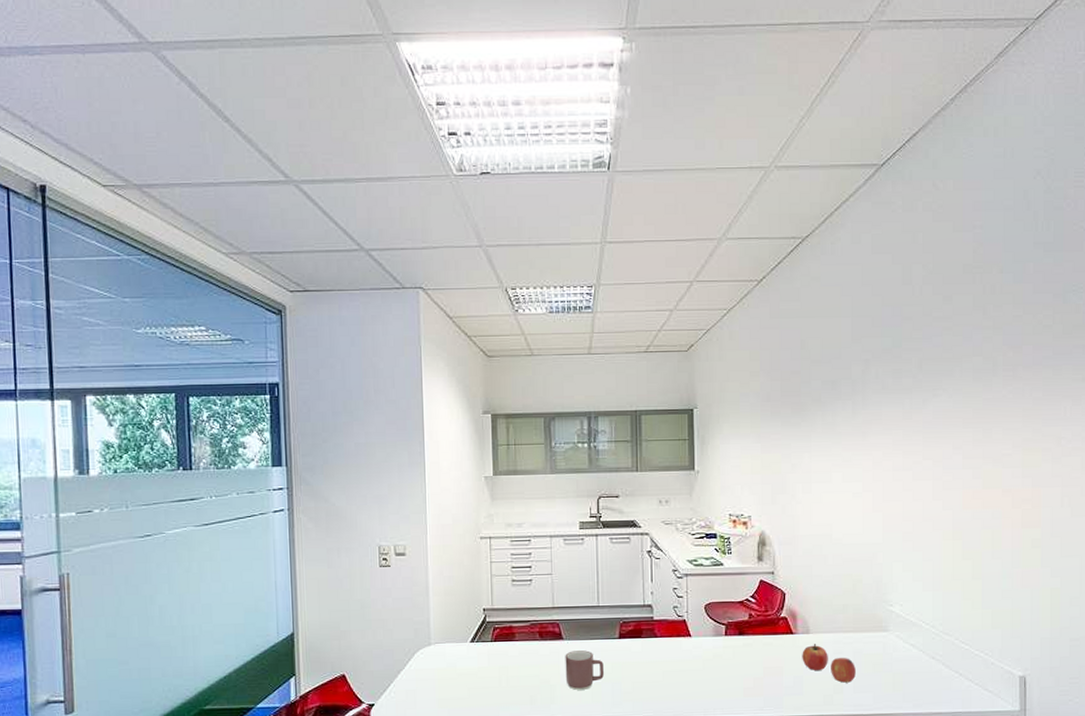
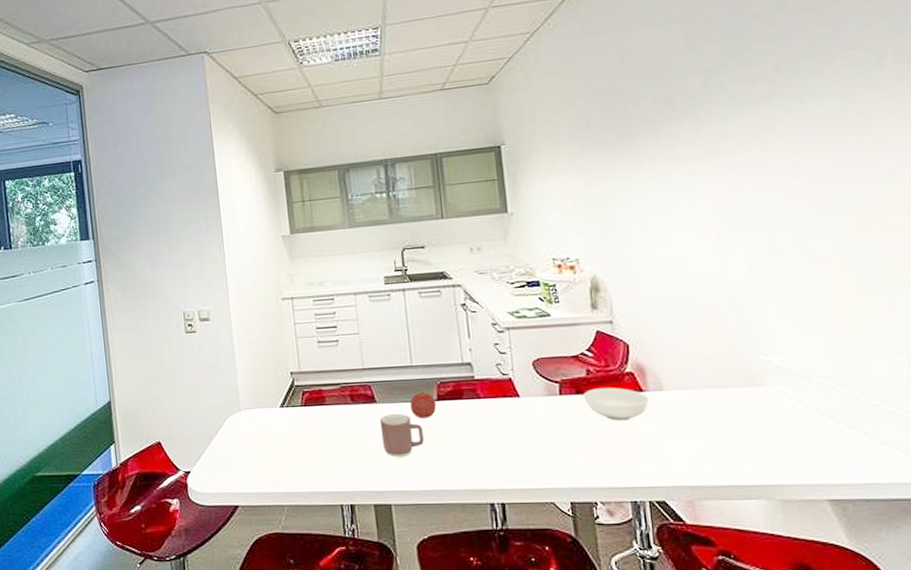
fruit: none [594,631,617,655] -> present [410,392,436,419]
bowl: none [744,629,798,659] -> present [582,387,650,421]
apple: present [802,644,828,671] -> none [656,402,691,434]
fruit: present [831,657,856,683] -> none [694,417,728,448]

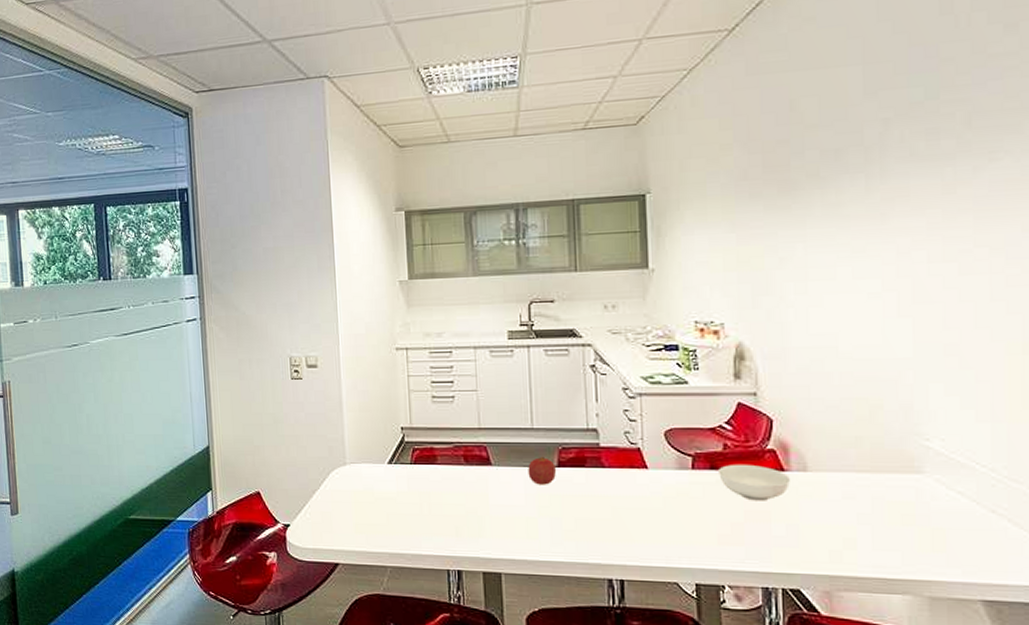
mug: present [380,414,424,457] -> none [494,478,540,524]

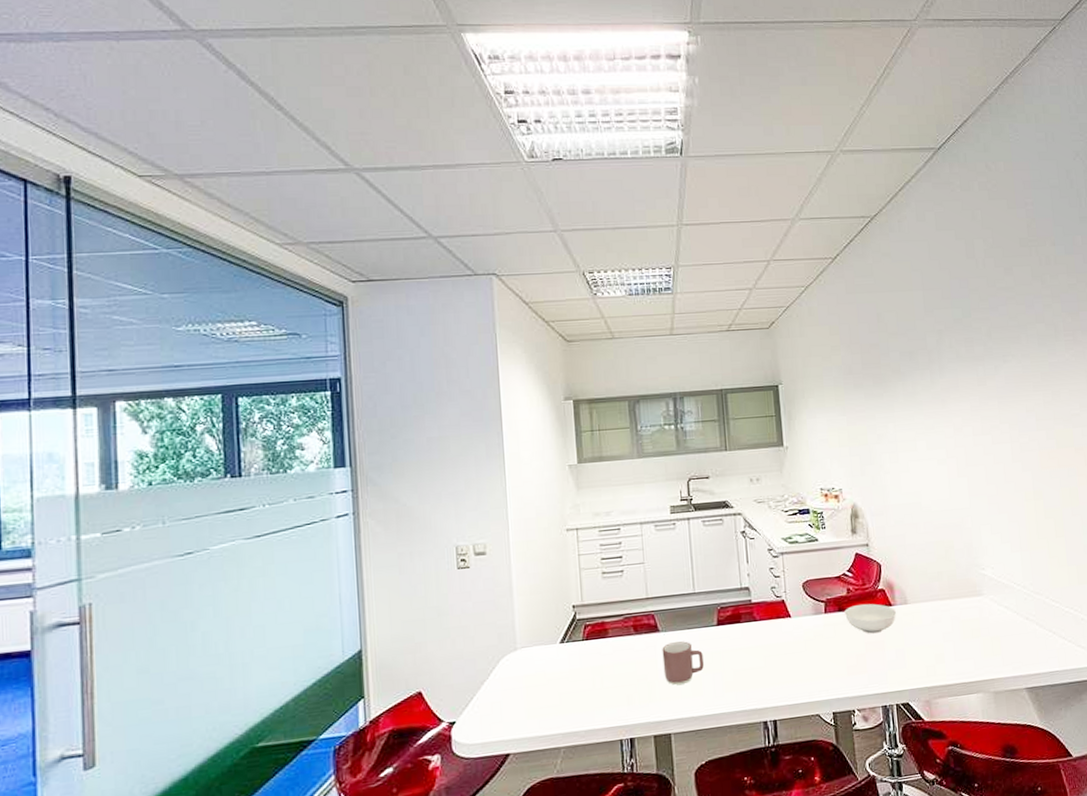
mug: none [494,478,540,524] -> present [662,641,704,685]
fruit: present [528,457,556,485] -> none [691,618,716,645]

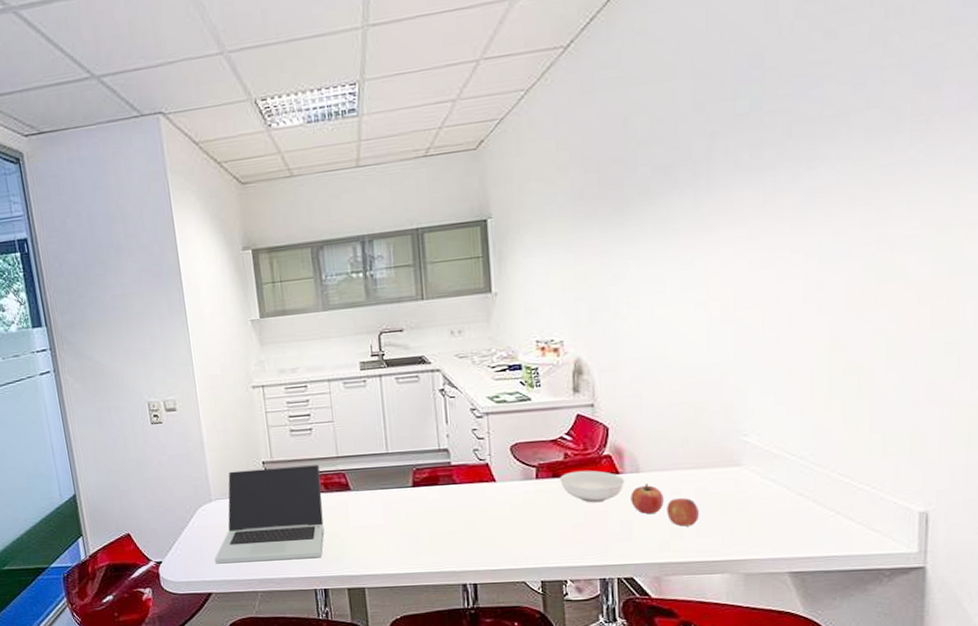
laptop: none [516,607,632,720] -> present [214,465,324,564]
mug: present [662,641,704,685] -> none [354,501,398,543]
apple: none [902,614,928,642] -> present [630,484,664,515]
fruit: none [930,625,956,652] -> present [667,497,699,527]

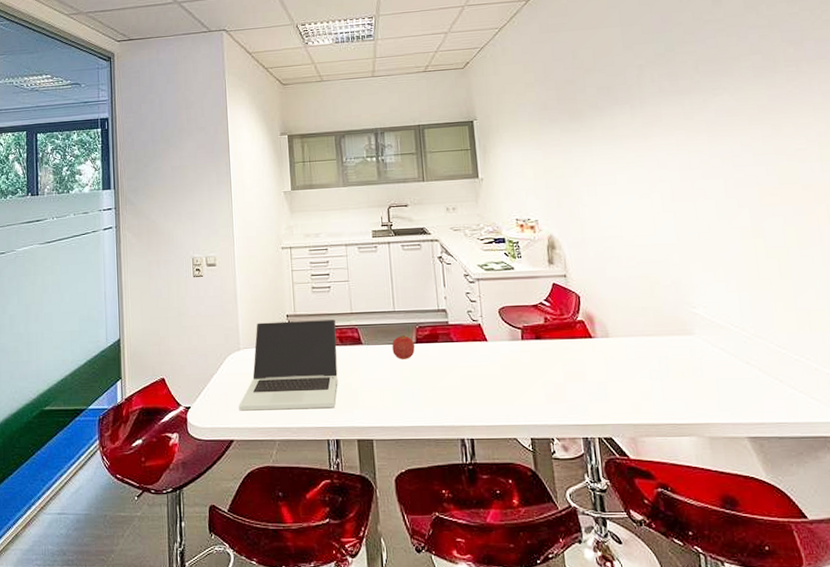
fruit: none [385,479,411,505] -> present [392,335,415,360]
bowl: present [559,470,625,503] -> none [541,333,598,364]
apple: present [630,484,664,515] -> none [603,348,632,377]
fruit: present [667,497,699,527] -> none [635,362,664,389]

